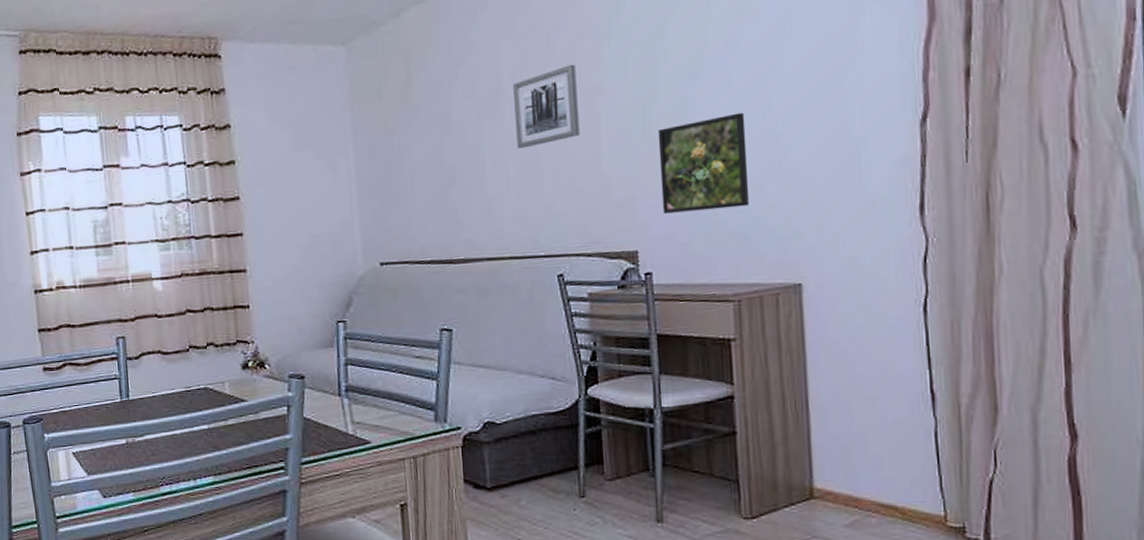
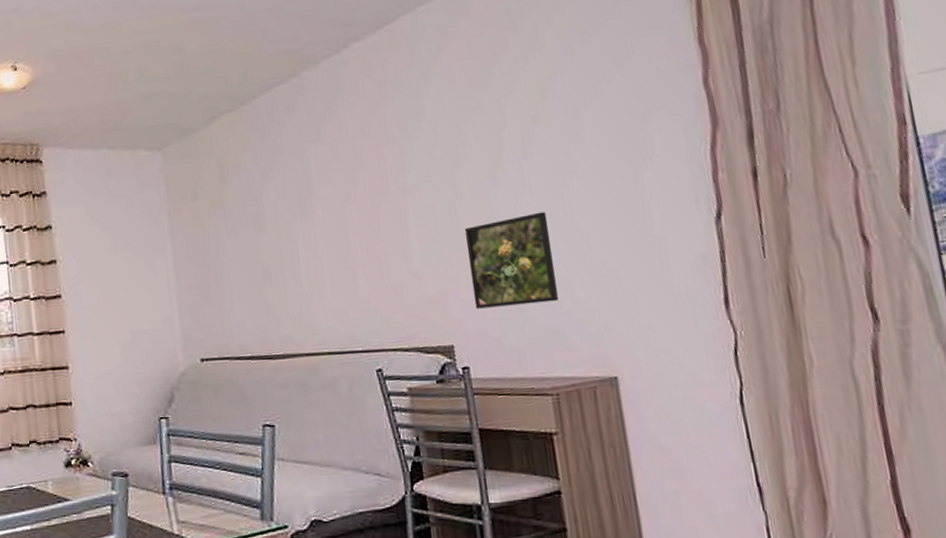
wall art: present [513,64,580,149] -> none [323,167,390,247]

